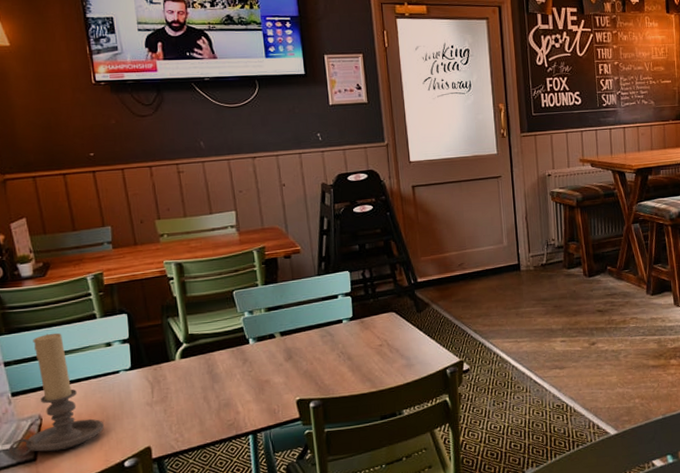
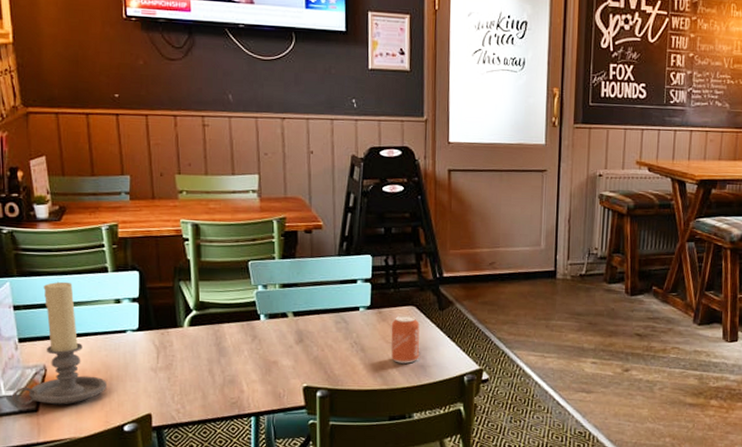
can: none [374,321,404,366] -> present [391,315,420,364]

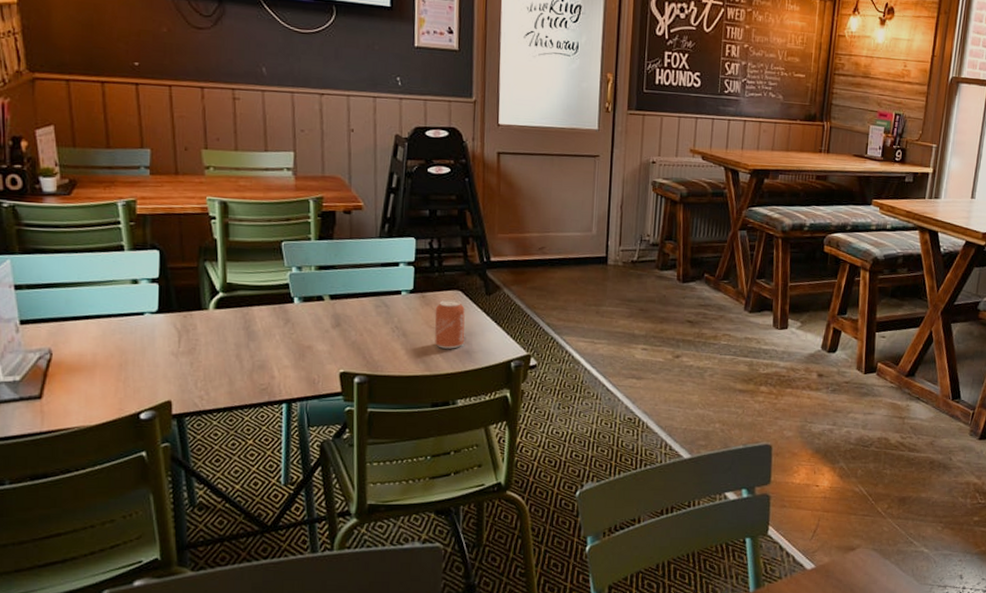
candle holder: present [13,281,107,406] -> none [12,259,121,393]

